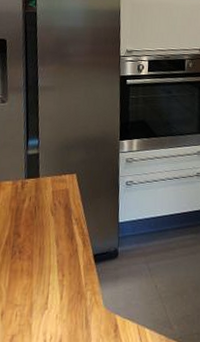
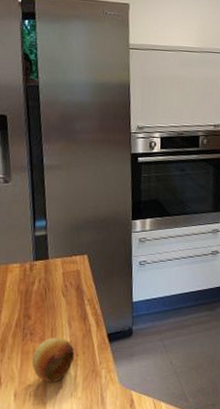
fruit: none [19,256,61,303] -> present [32,337,75,383]

